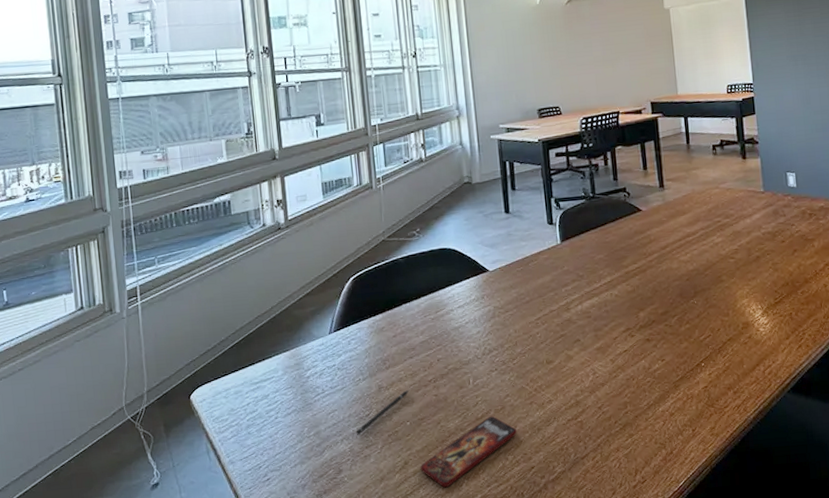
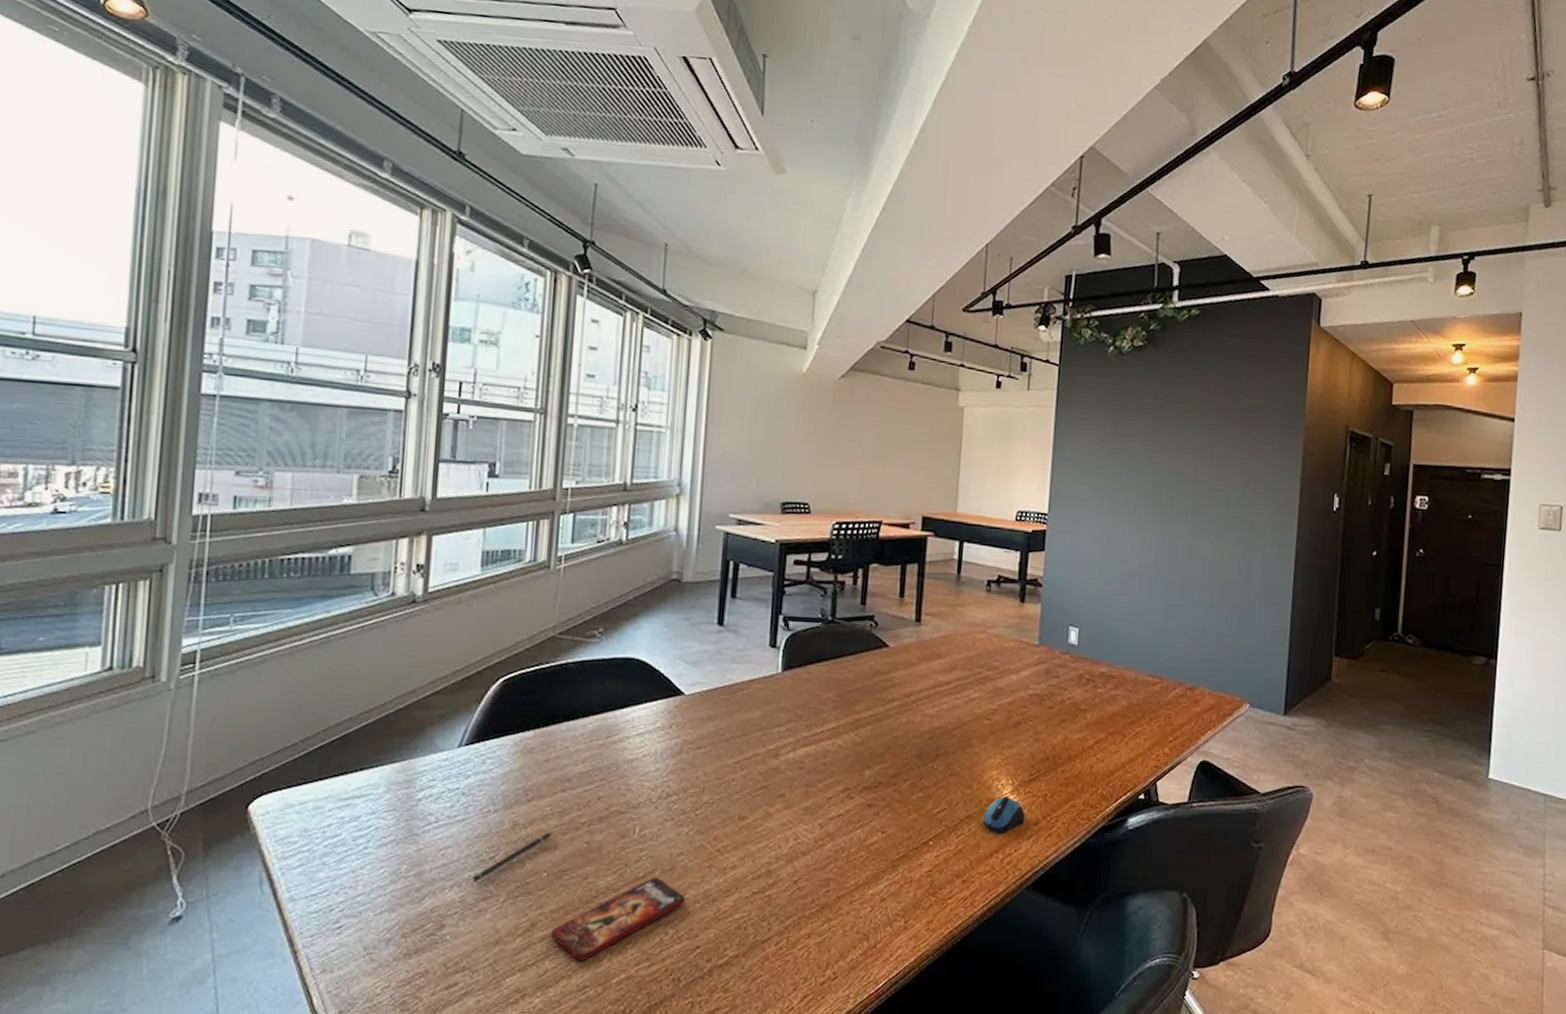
computer mouse: none [742,319,777,350] -> present [982,796,1025,833]

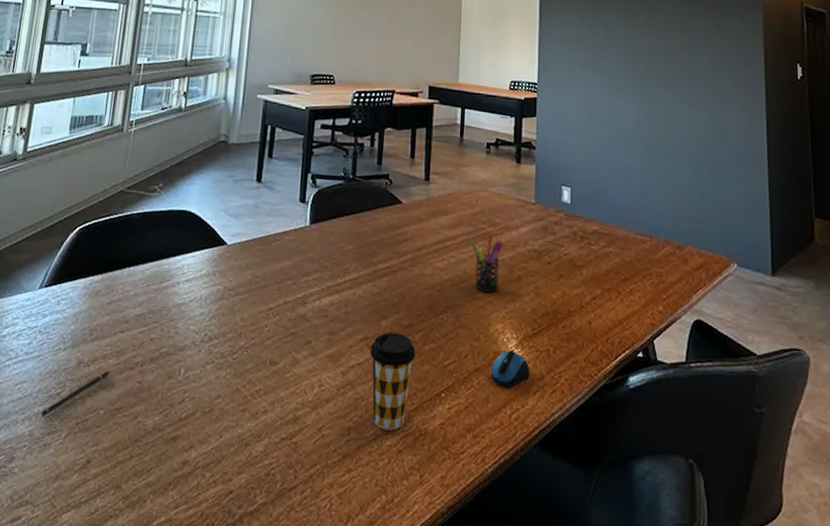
smartphone: present [551,877,686,962] -> none [103,418,222,501]
coffee cup: none [851,782,902,880] -> present [370,332,416,430]
pen holder: none [966,679,1002,739] -> present [471,234,503,293]

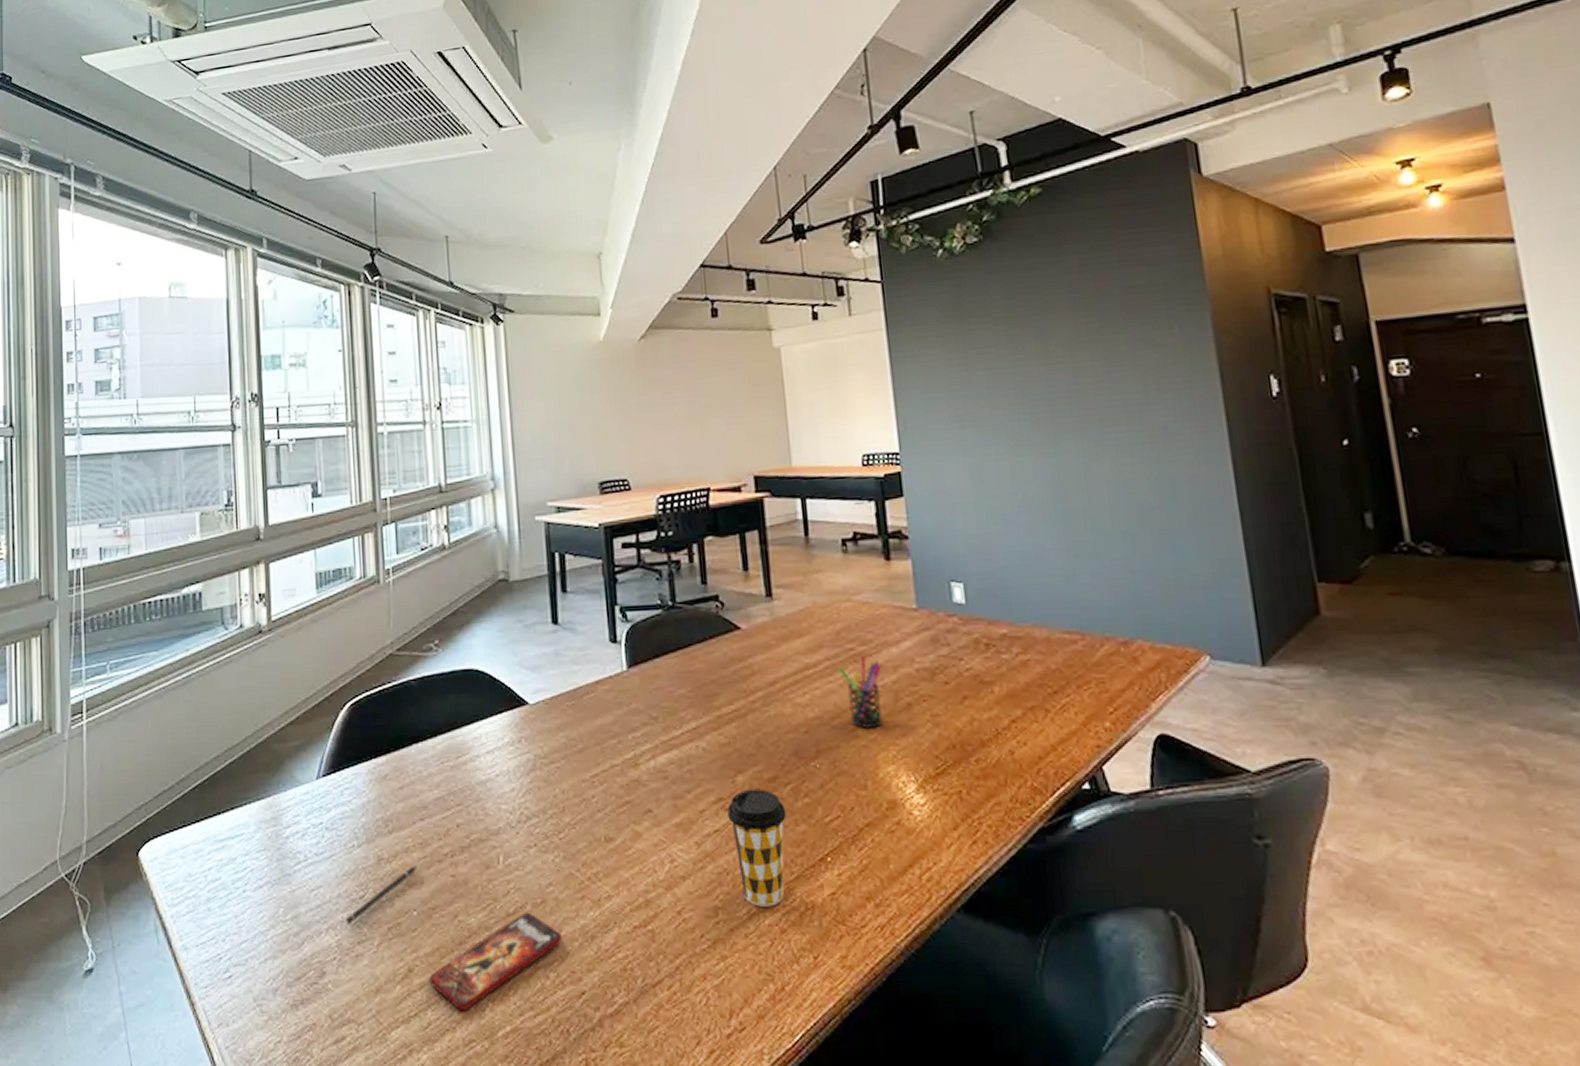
smartphone: none [103,418,222,501] -> present [429,912,563,1012]
computer mouse: present [490,350,530,388] -> none [886,796,940,843]

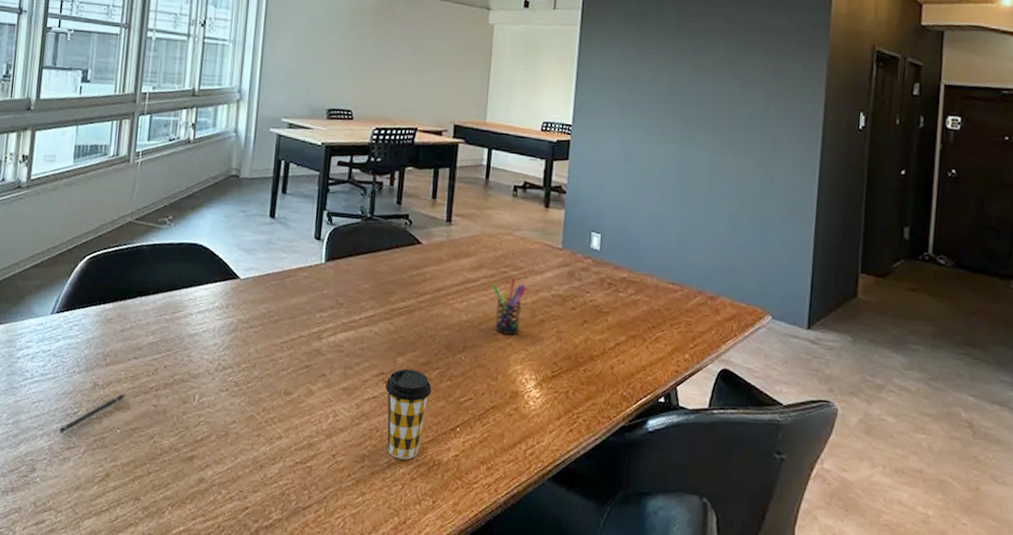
smartphone: present [429,912,563,1012] -> none [122,441,238,512]

